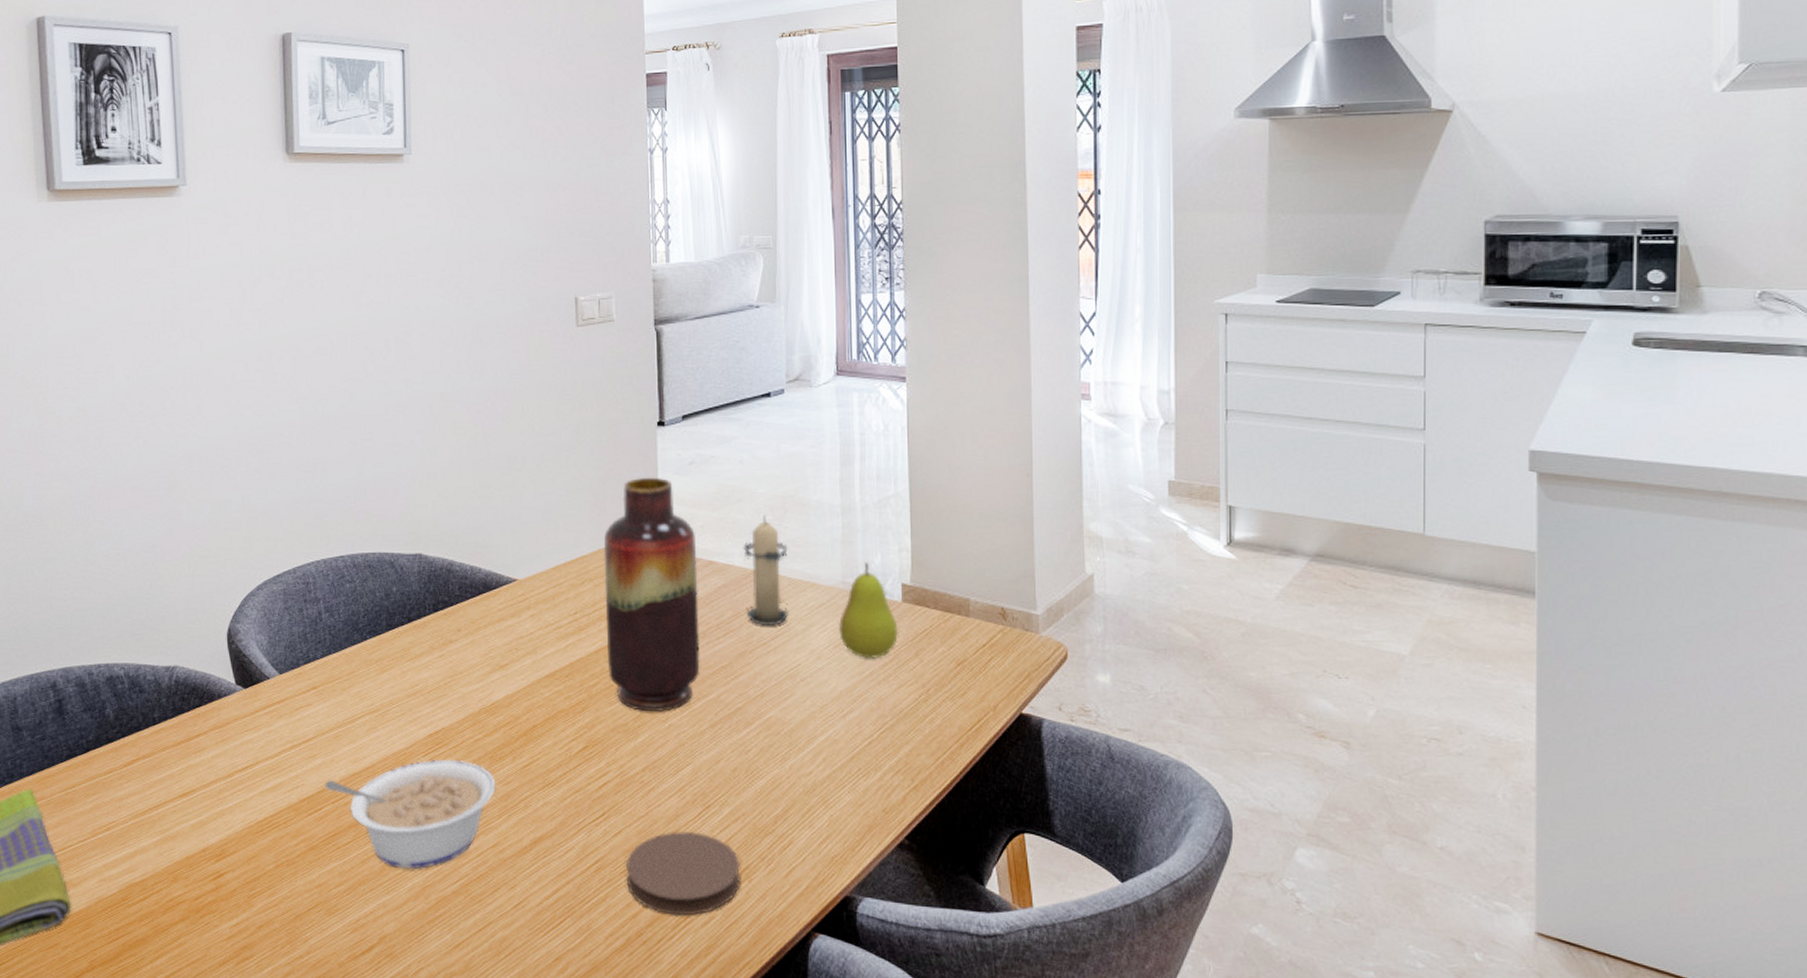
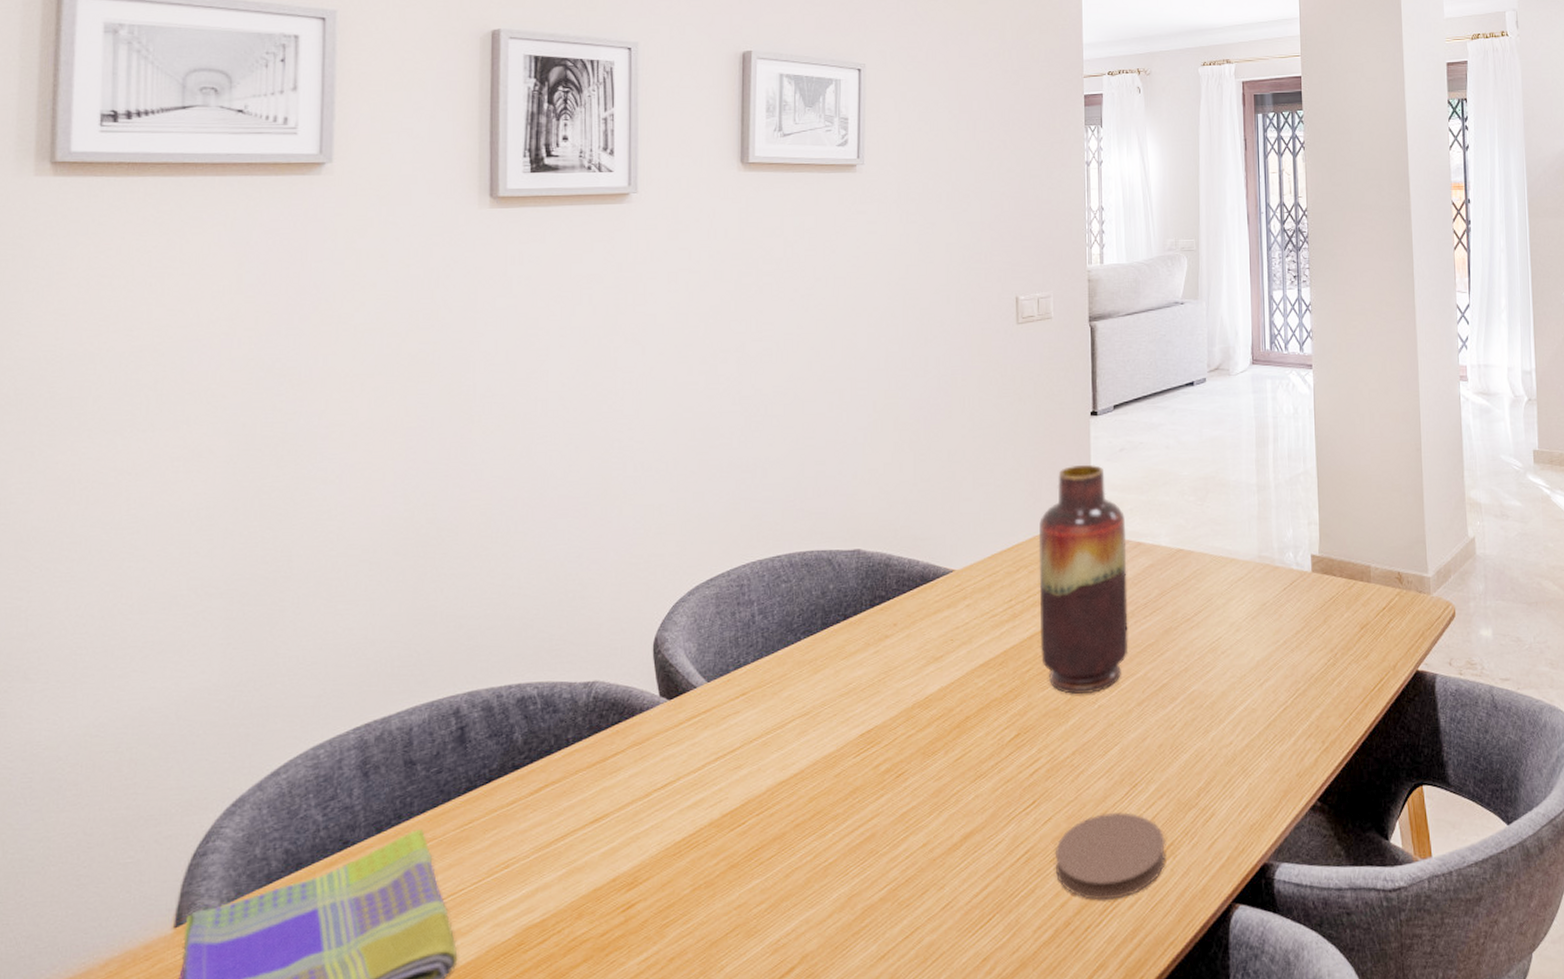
legume: present [325,759,496,870] -> none [750,758,928,879]
candle: present [743,515,788,627] -> none [1169,496,1210,603]
fruit: present [838,563,898,660] -> none [1255,537,1309,629]

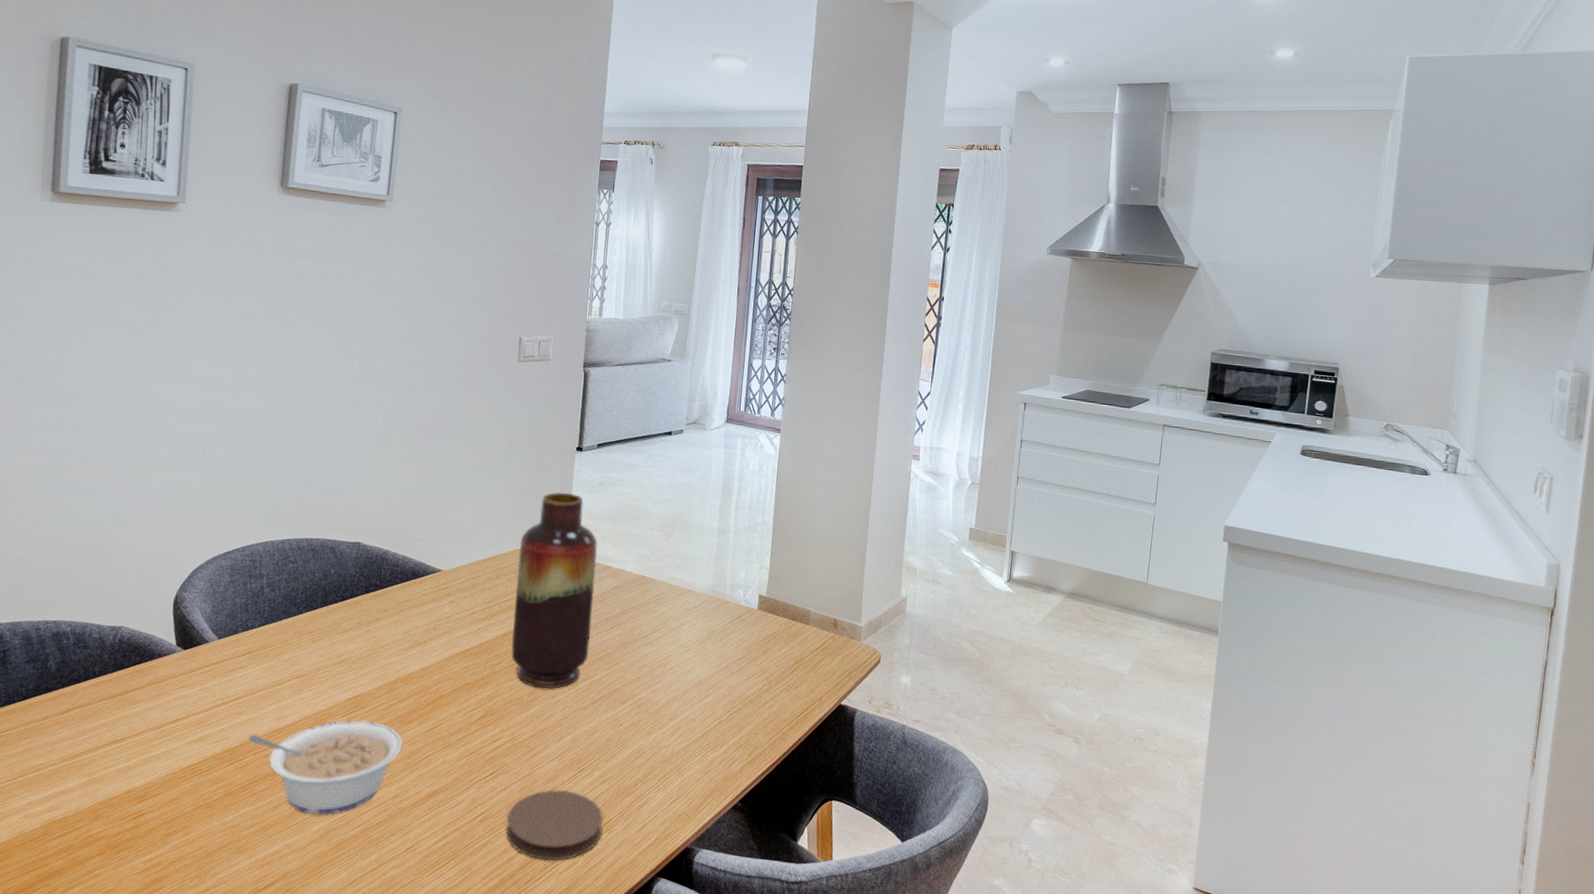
legume: none [750,758,928,879] -> present [248,720,403,816]

